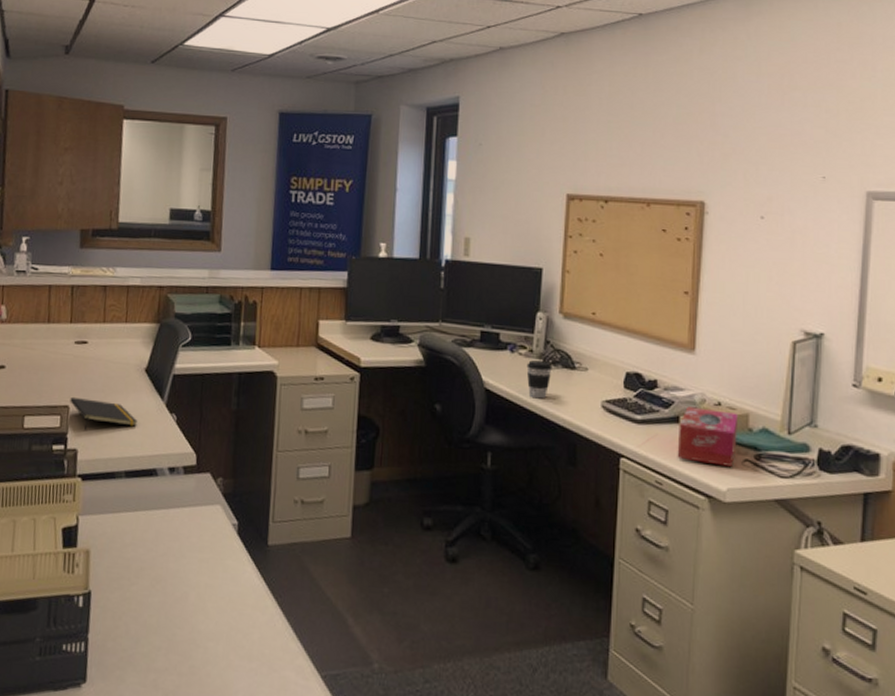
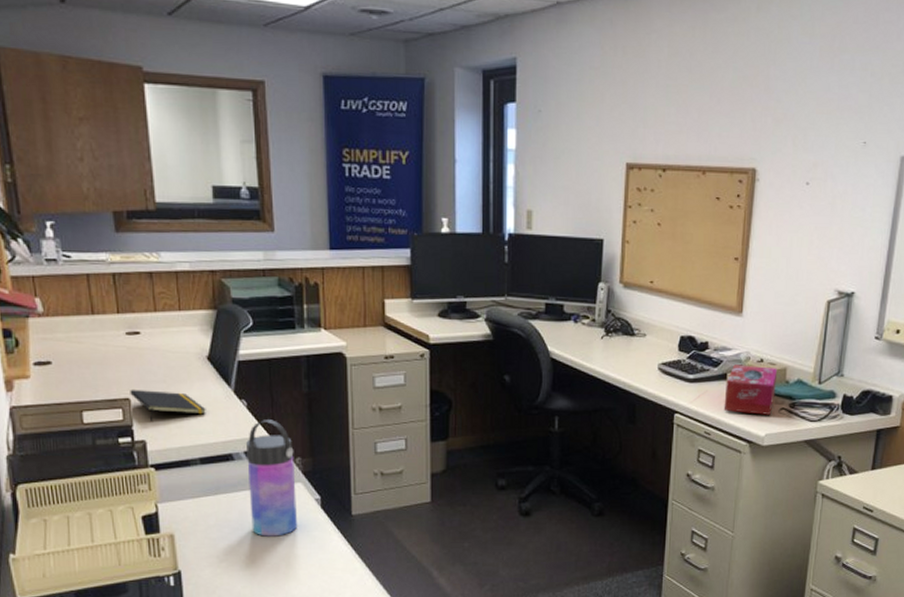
water bottle: none [166,435,217,562] -> present [246,419,297,537]
coffee cup: present [526,360,553,399] -> none [589,329,614,365]

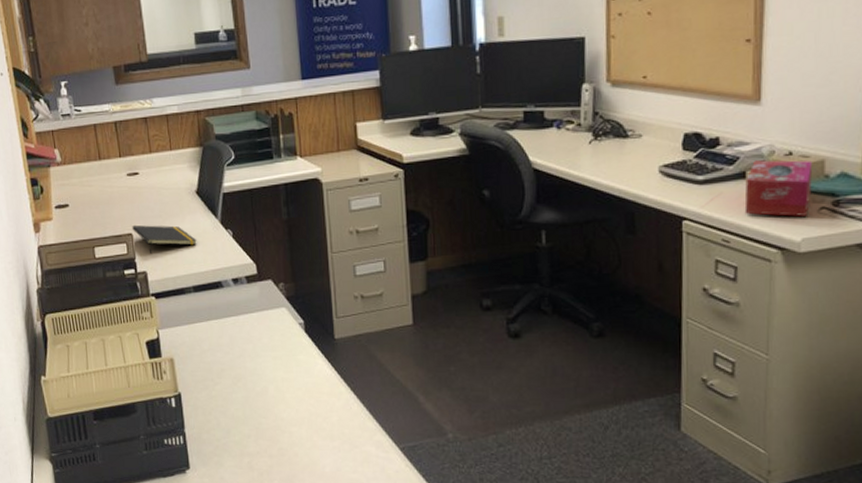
water bottle: present [246,419,297,537] -> none [233,247,283,360]

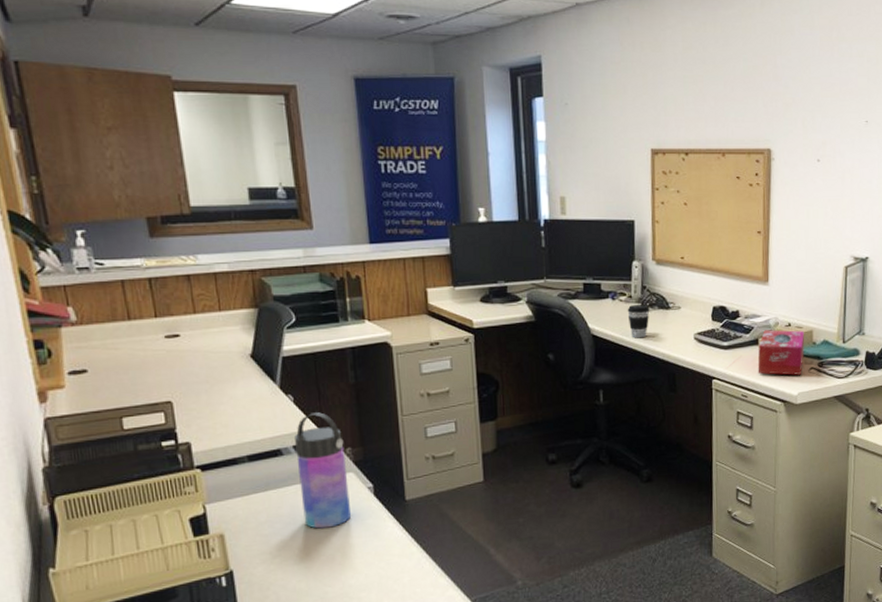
notepad: present [132,225,197,254] -> none [171,391,252,423]
water bottle: none [233,247,283,360] -> present [295,412,351,529]
coffee cup: none [575,133,603,172] -> present [627,305,650,339]

